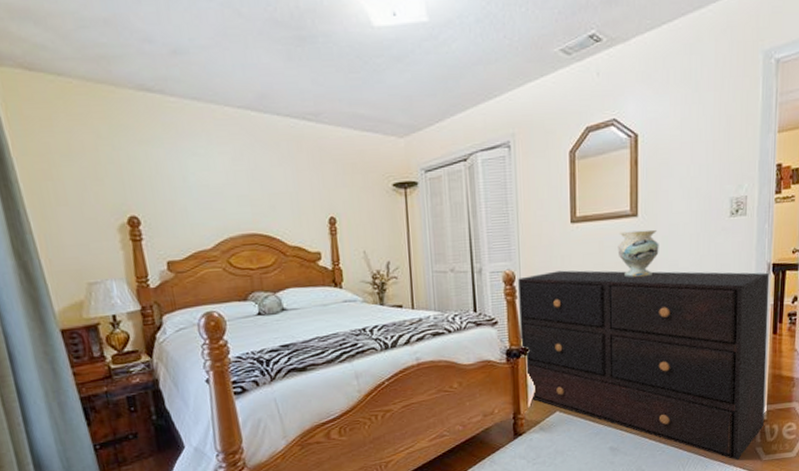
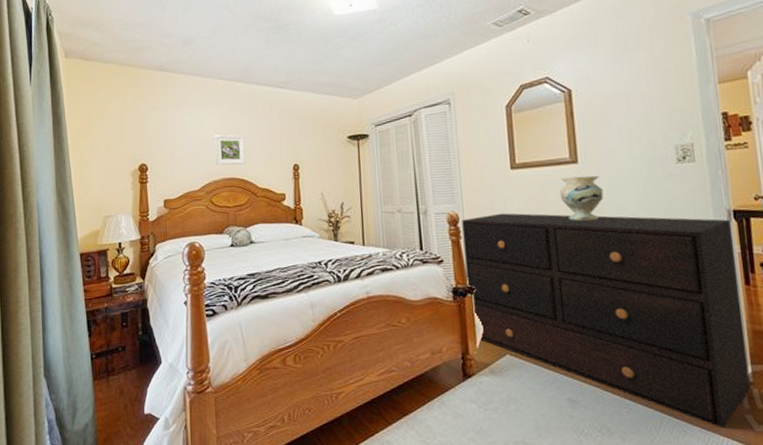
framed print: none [226,179,270,219] -> present [214,134,246,166]

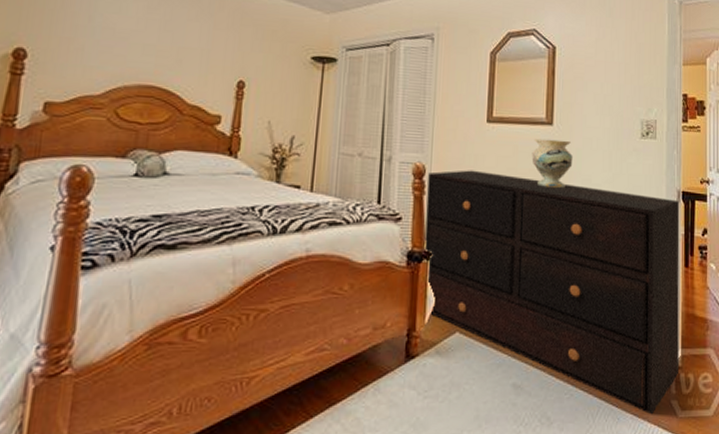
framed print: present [214,134,246,166] -> none [131,26,178,72]

